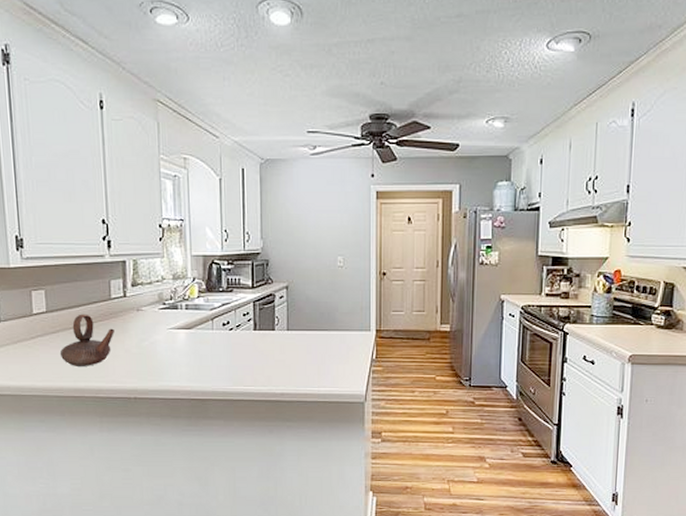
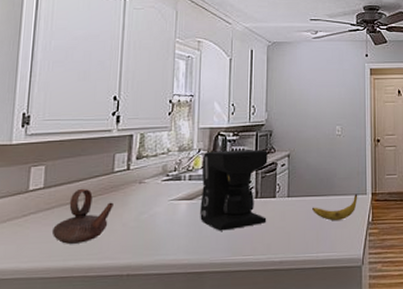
coffee maker: none [197,279,267,361] -> present [200,149,268,231]
banana: none [313,329,361,356] -> present [312,193,358,220]

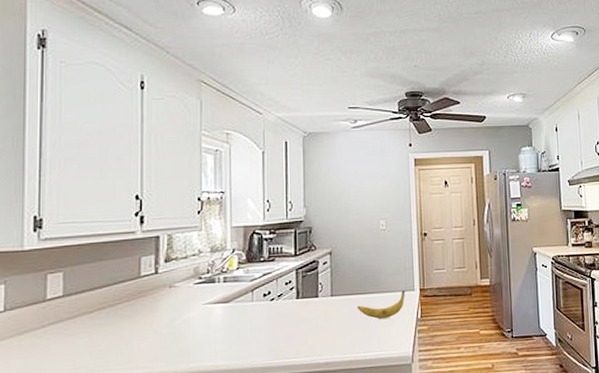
teapot: present [51,188,113,244] -> none [75,294,142,355]
coffee maker: present [200,149,268,231] -> none [237,247,310,334]

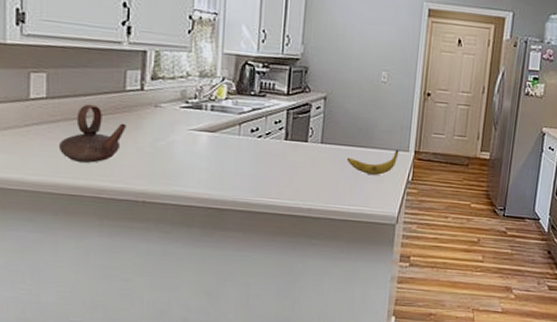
teapot: none [75,294,142,355] -> present [58,104,126,163]

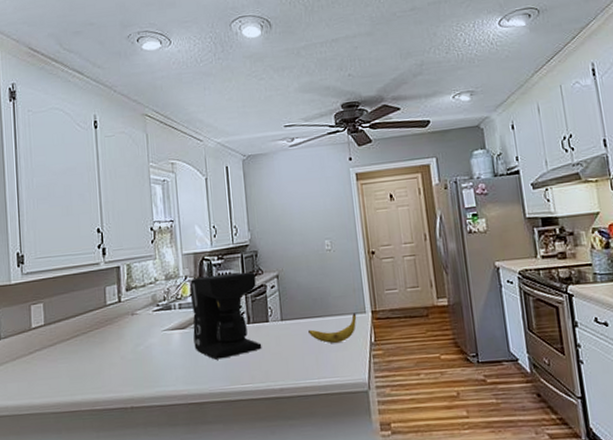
teapot: present [58,104,126,163] -> none [57,323,110,379]
coffee maker: none [223,81,302,170] -> present [189,271,262,360]

